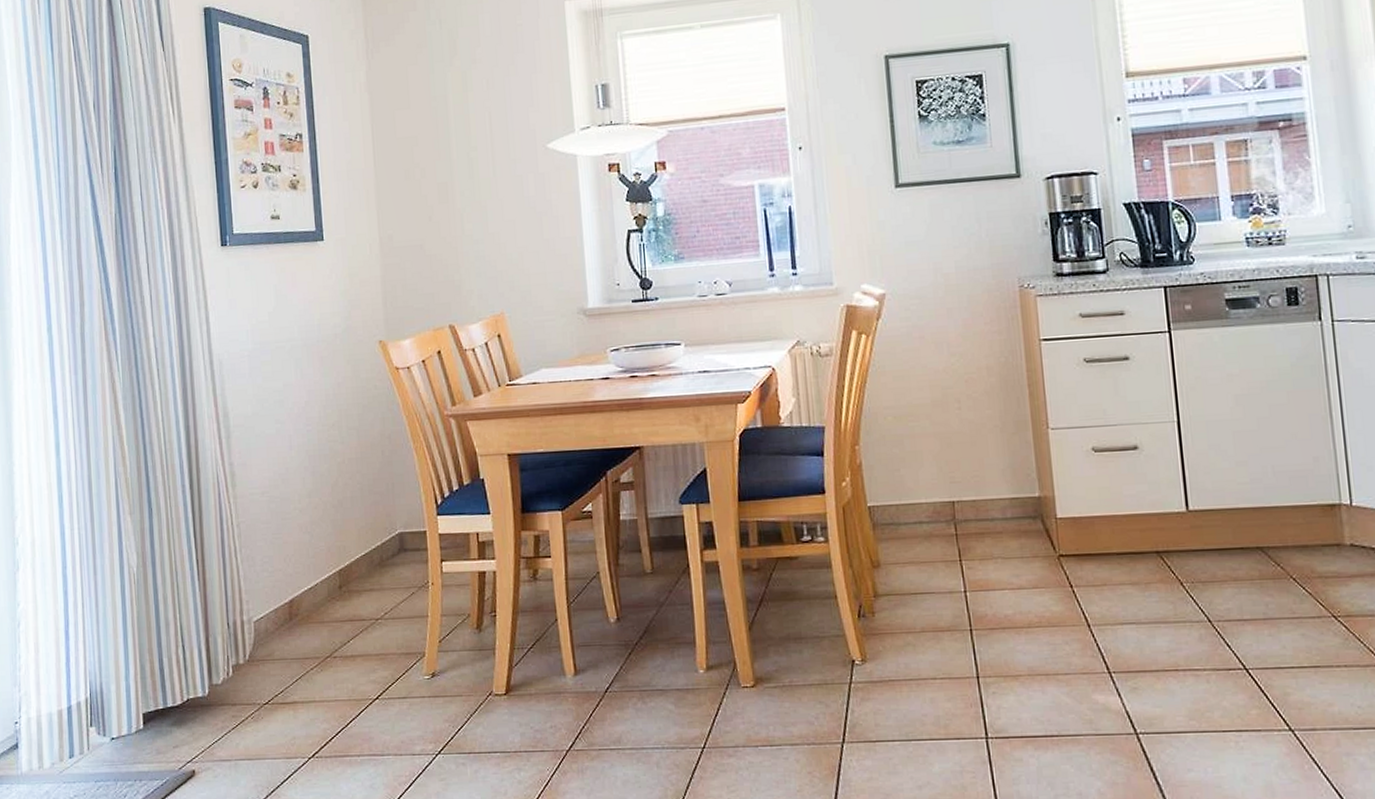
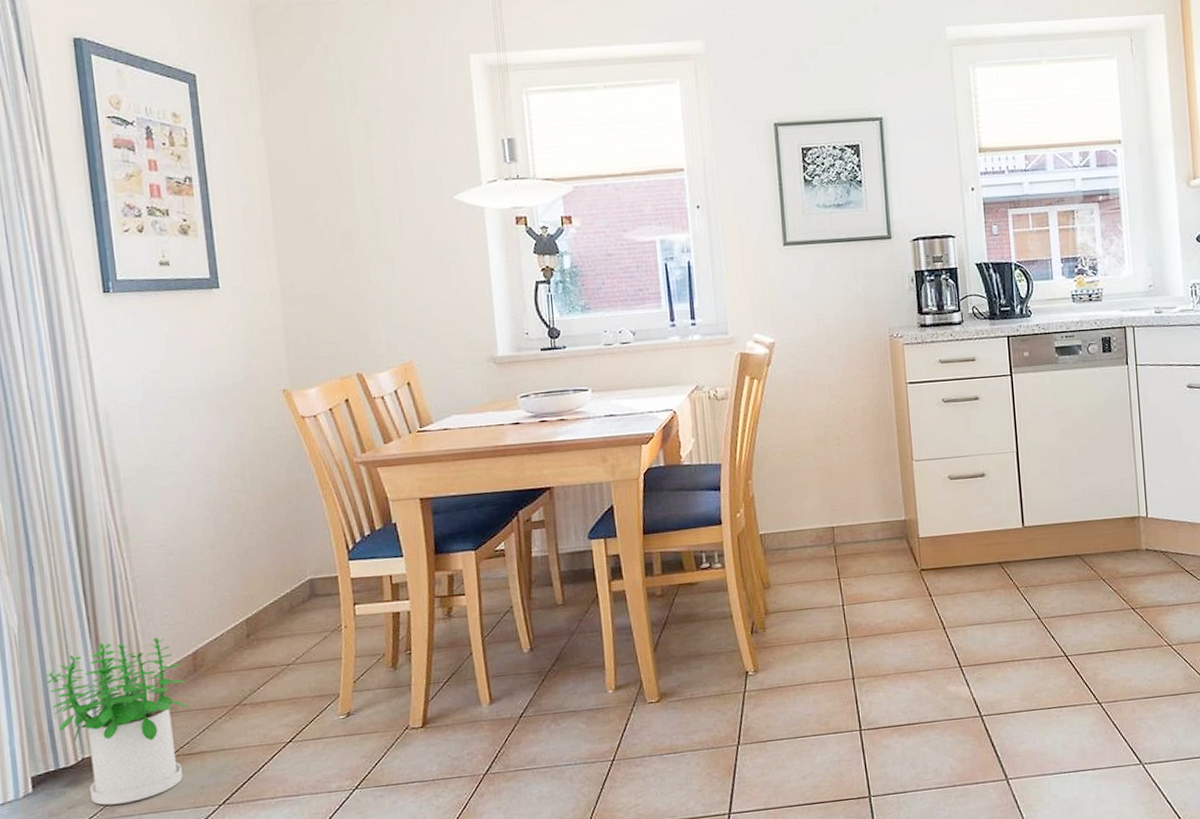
potted plant: none [157,583,284,748] -> present [44,637,188,806]

